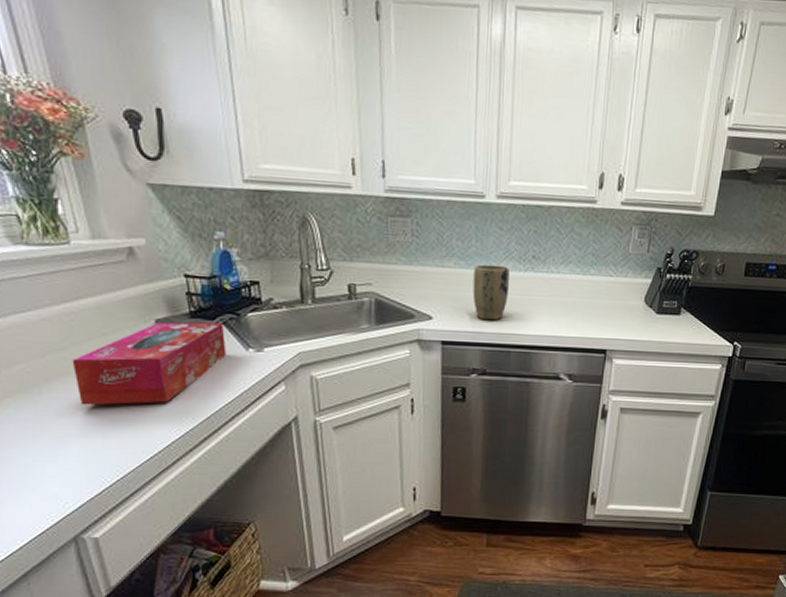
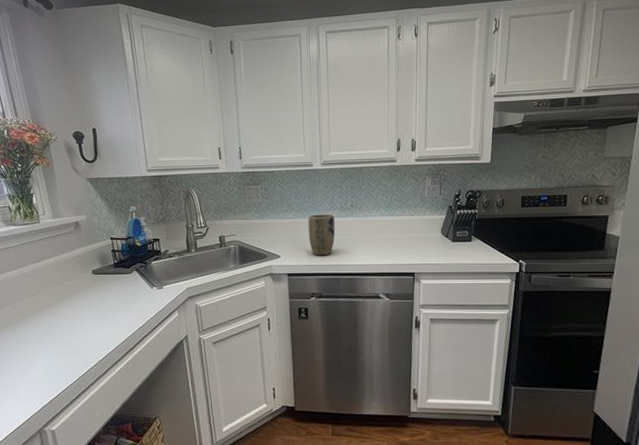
tissue box: present [72,322,226,406] -> none [40,270,138,333]

